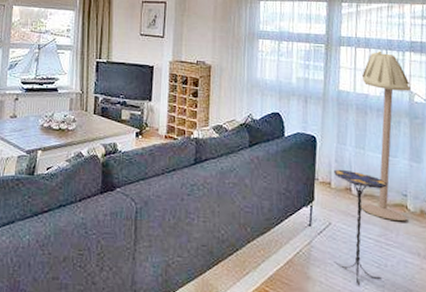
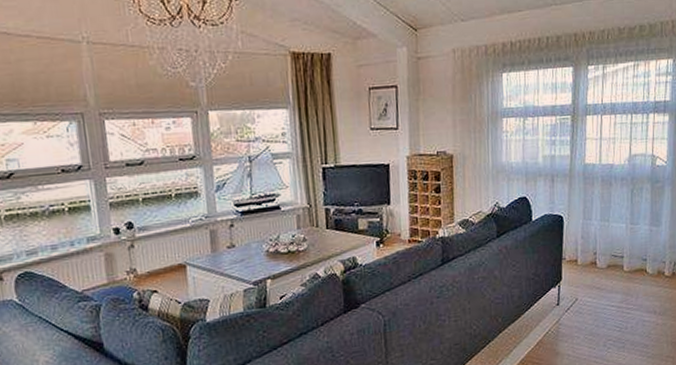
side table: present [334,169,389,283] -> none [580,244,630,349]
floor lamp: present [360,50,411,221] -> none [604,115,653,286]

